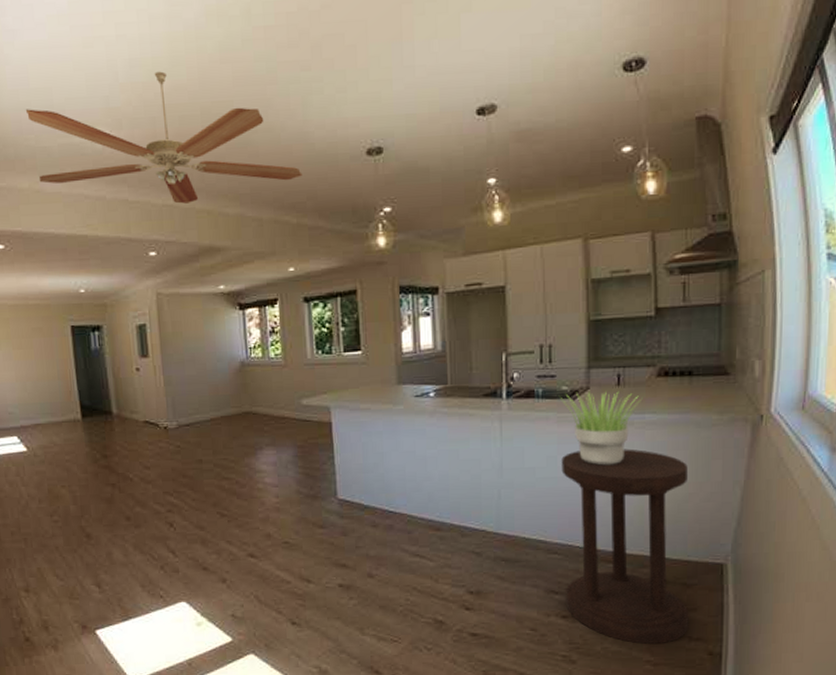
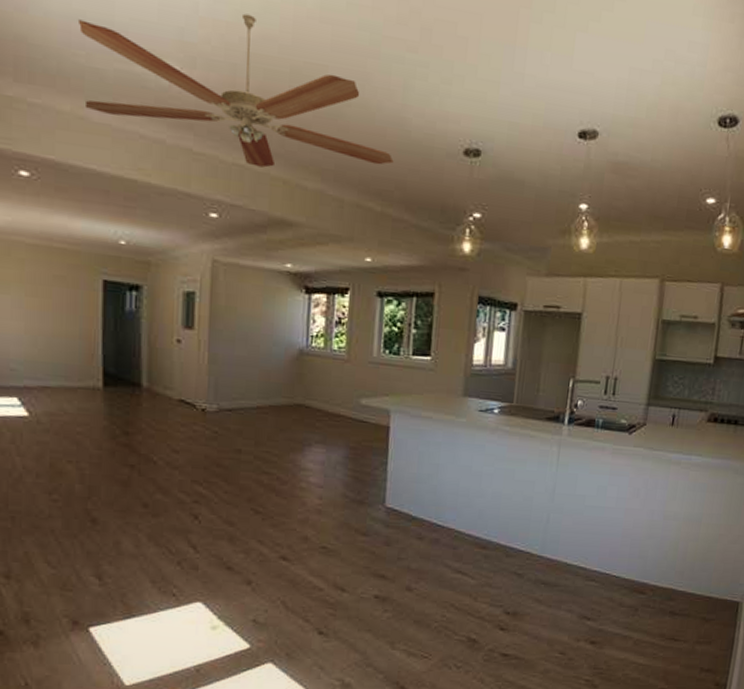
potted plant: present [561,390,641,466] -> none [618,427,691,501]
side table: present [561,449,689,645] -> none [596,483,722,674]

